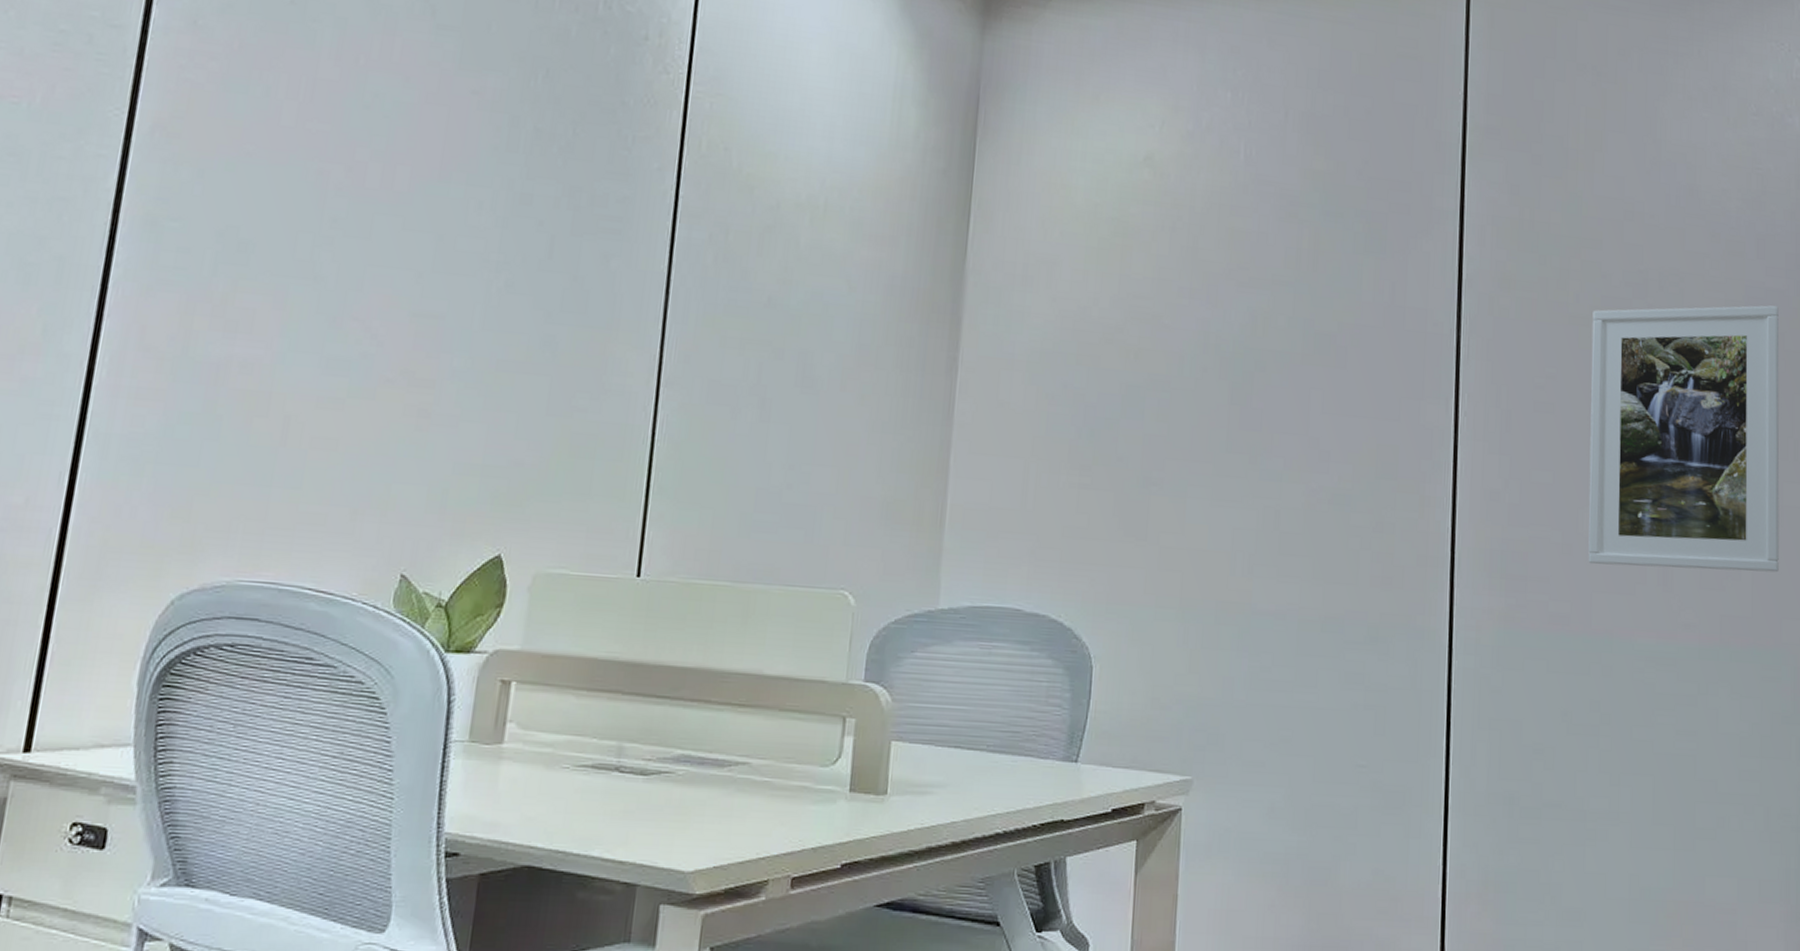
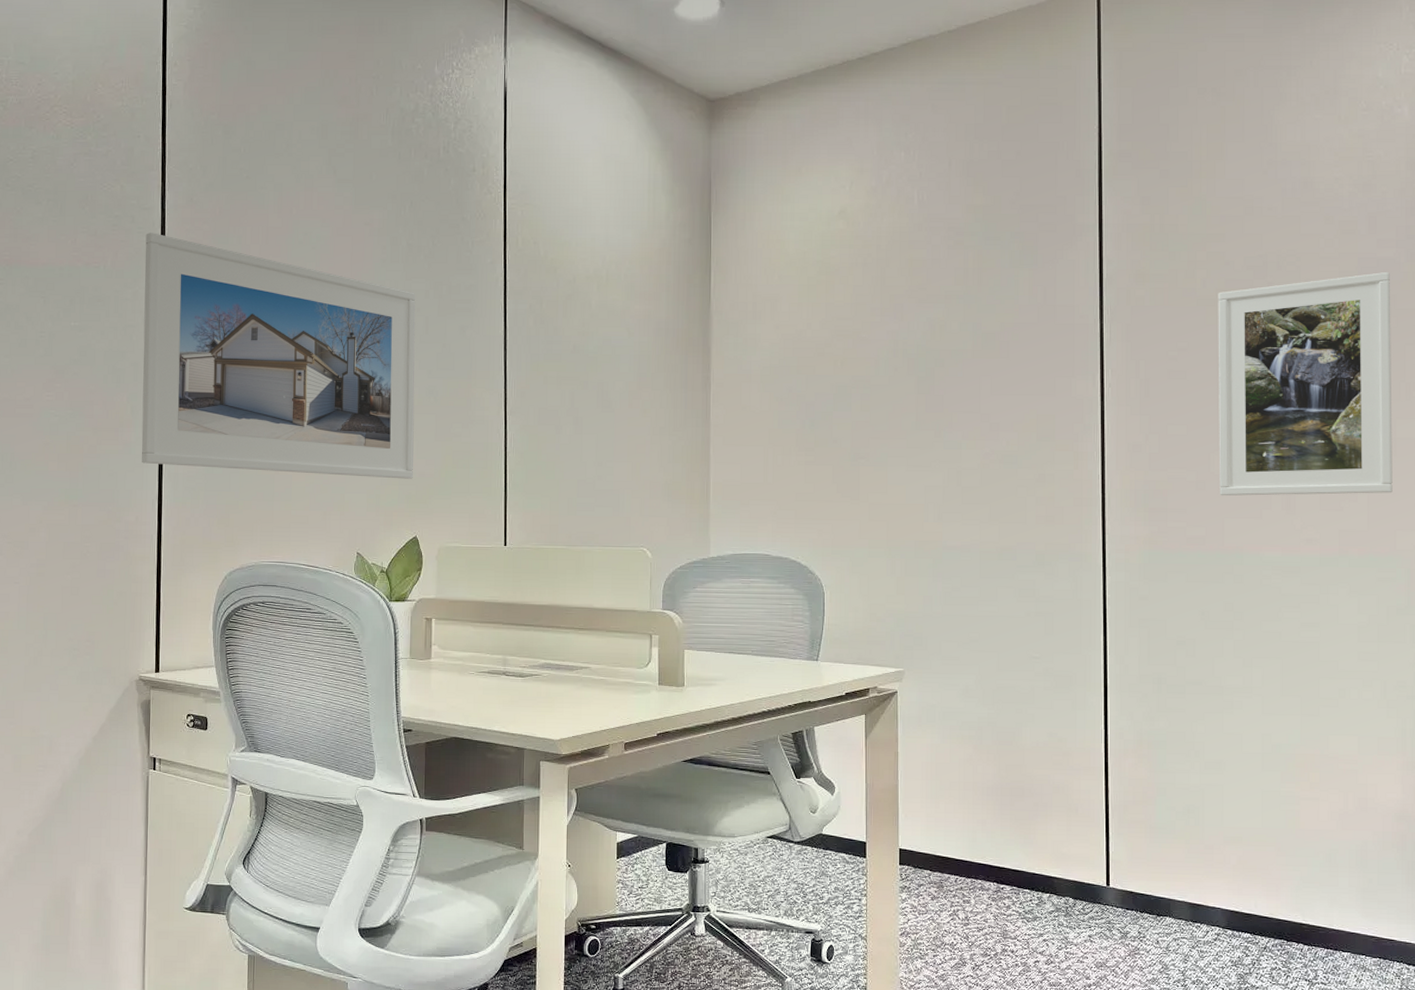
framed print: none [49,62,540,469] -> present [141,233,416,479]

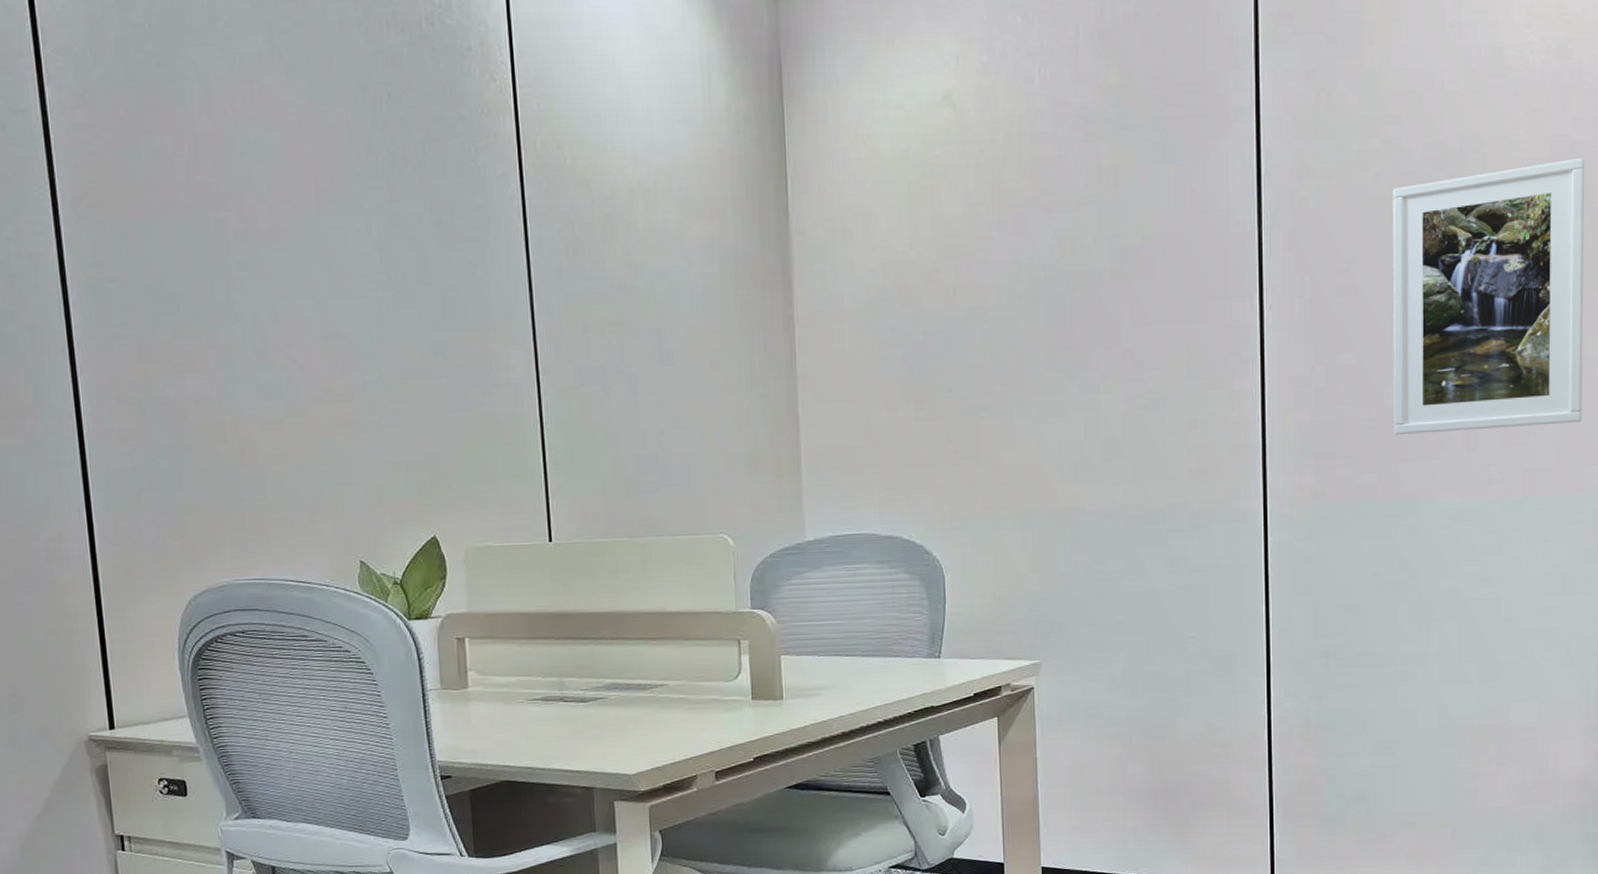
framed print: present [141,233,416,479] -> none [23,145,426,464]

